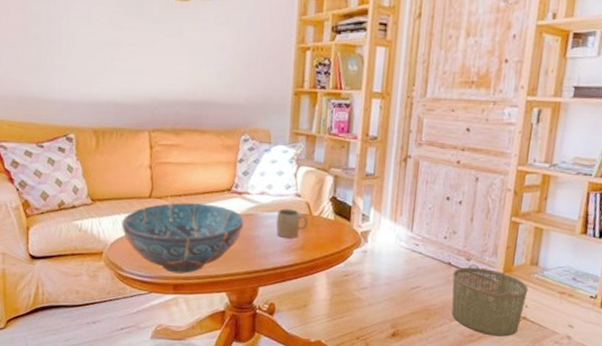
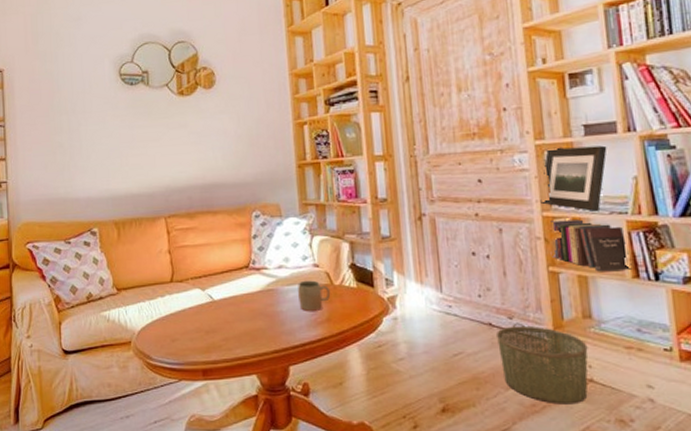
decorative bowl: present [122,202,244,274] -> none [147,283,266,358]
books: none [516,175,584,226] -> present [550,219,632,271]
picture frame: none [518,107,590,170] -> present [540,145,607,211]

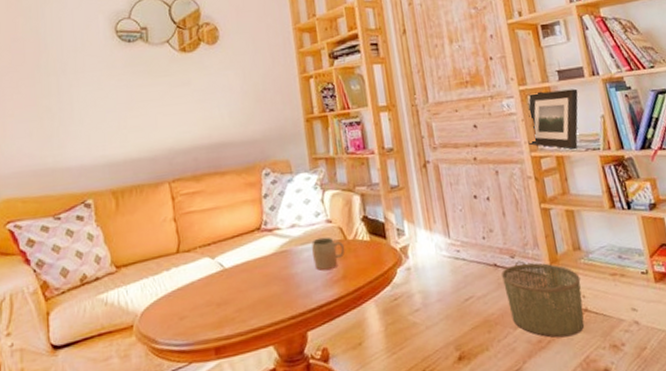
books: present [550,219,632,271] -> none [538,157,609,204]

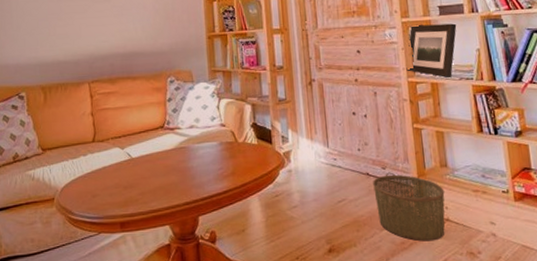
mug: present [311,237,345,270] -> none [206,138,235,166]

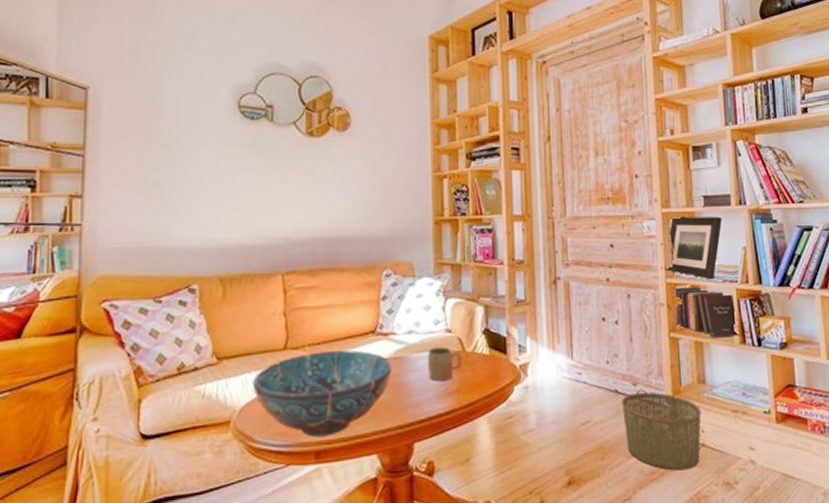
decorative bowl: none [70,142,179,211] -> present [253,350,392,437]
mug: none [206,138,235,166] -> present [427,346,462,381]
books: none [414,84,477,127] -> present [672,287,740,337]

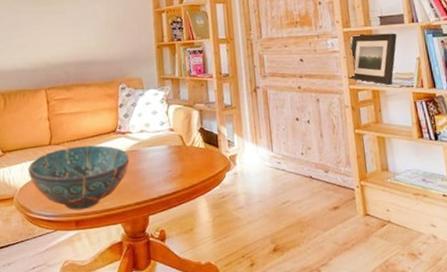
mug: present [427,346,462,381] -> none [156,142,184,168]
basket: present [621,389,701,471] -> none [315,175,387,242]
books: present [672,287,740,337] -> none [356,91,418,133]

